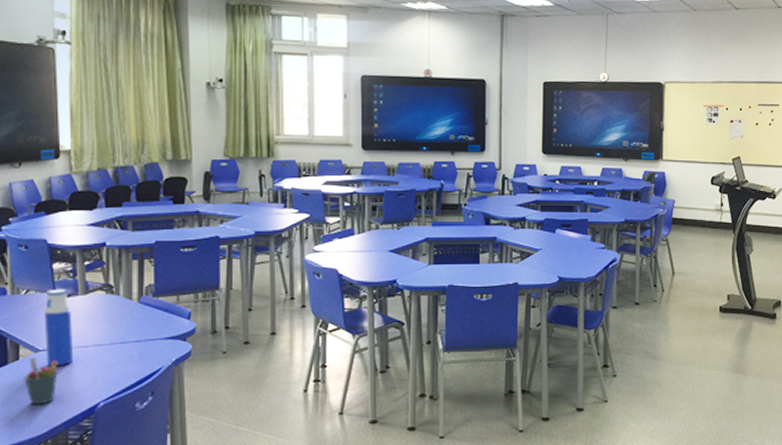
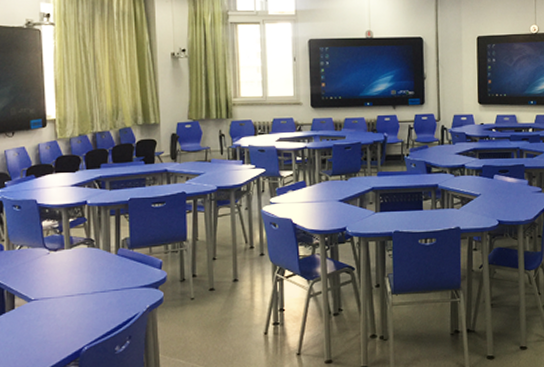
pen holder: present [24,357,58,405] -> none [19,306,48,350]
water bottle: present [43,288,74,366] -> none [35,243,61,314]

